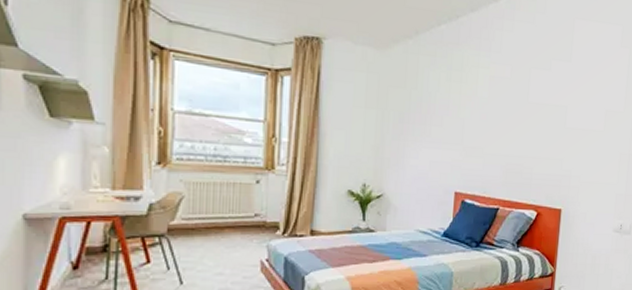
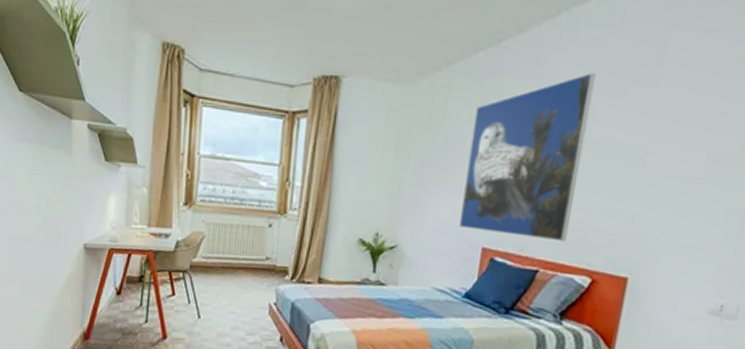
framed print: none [435,47,529,184] -> present [459,72,596,242]

